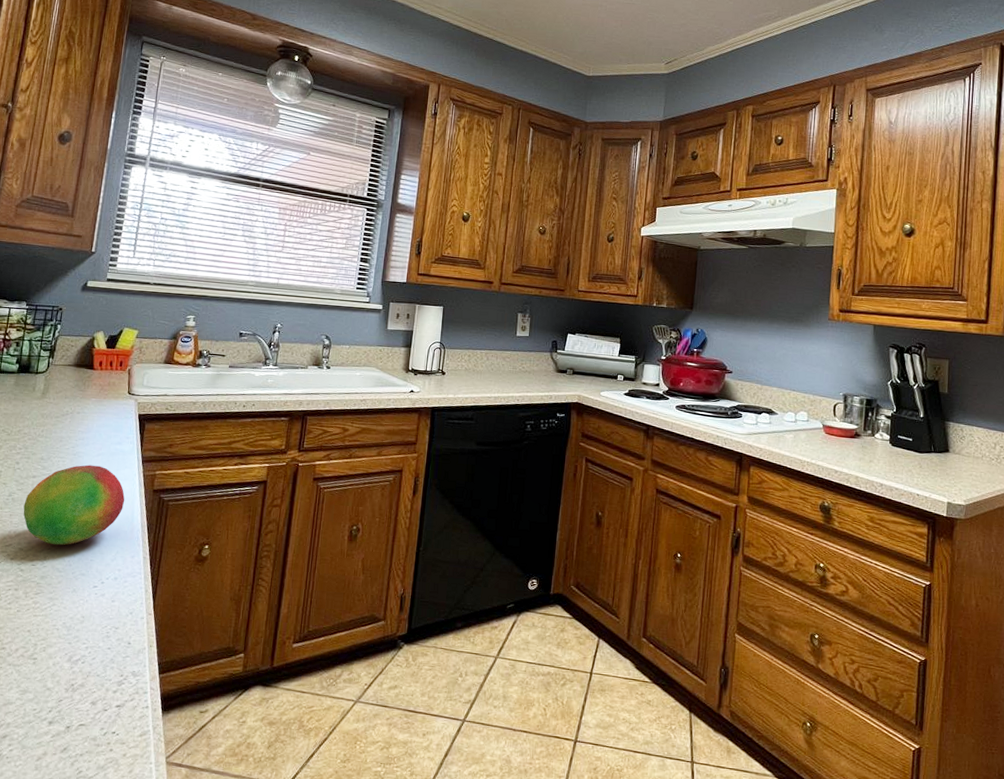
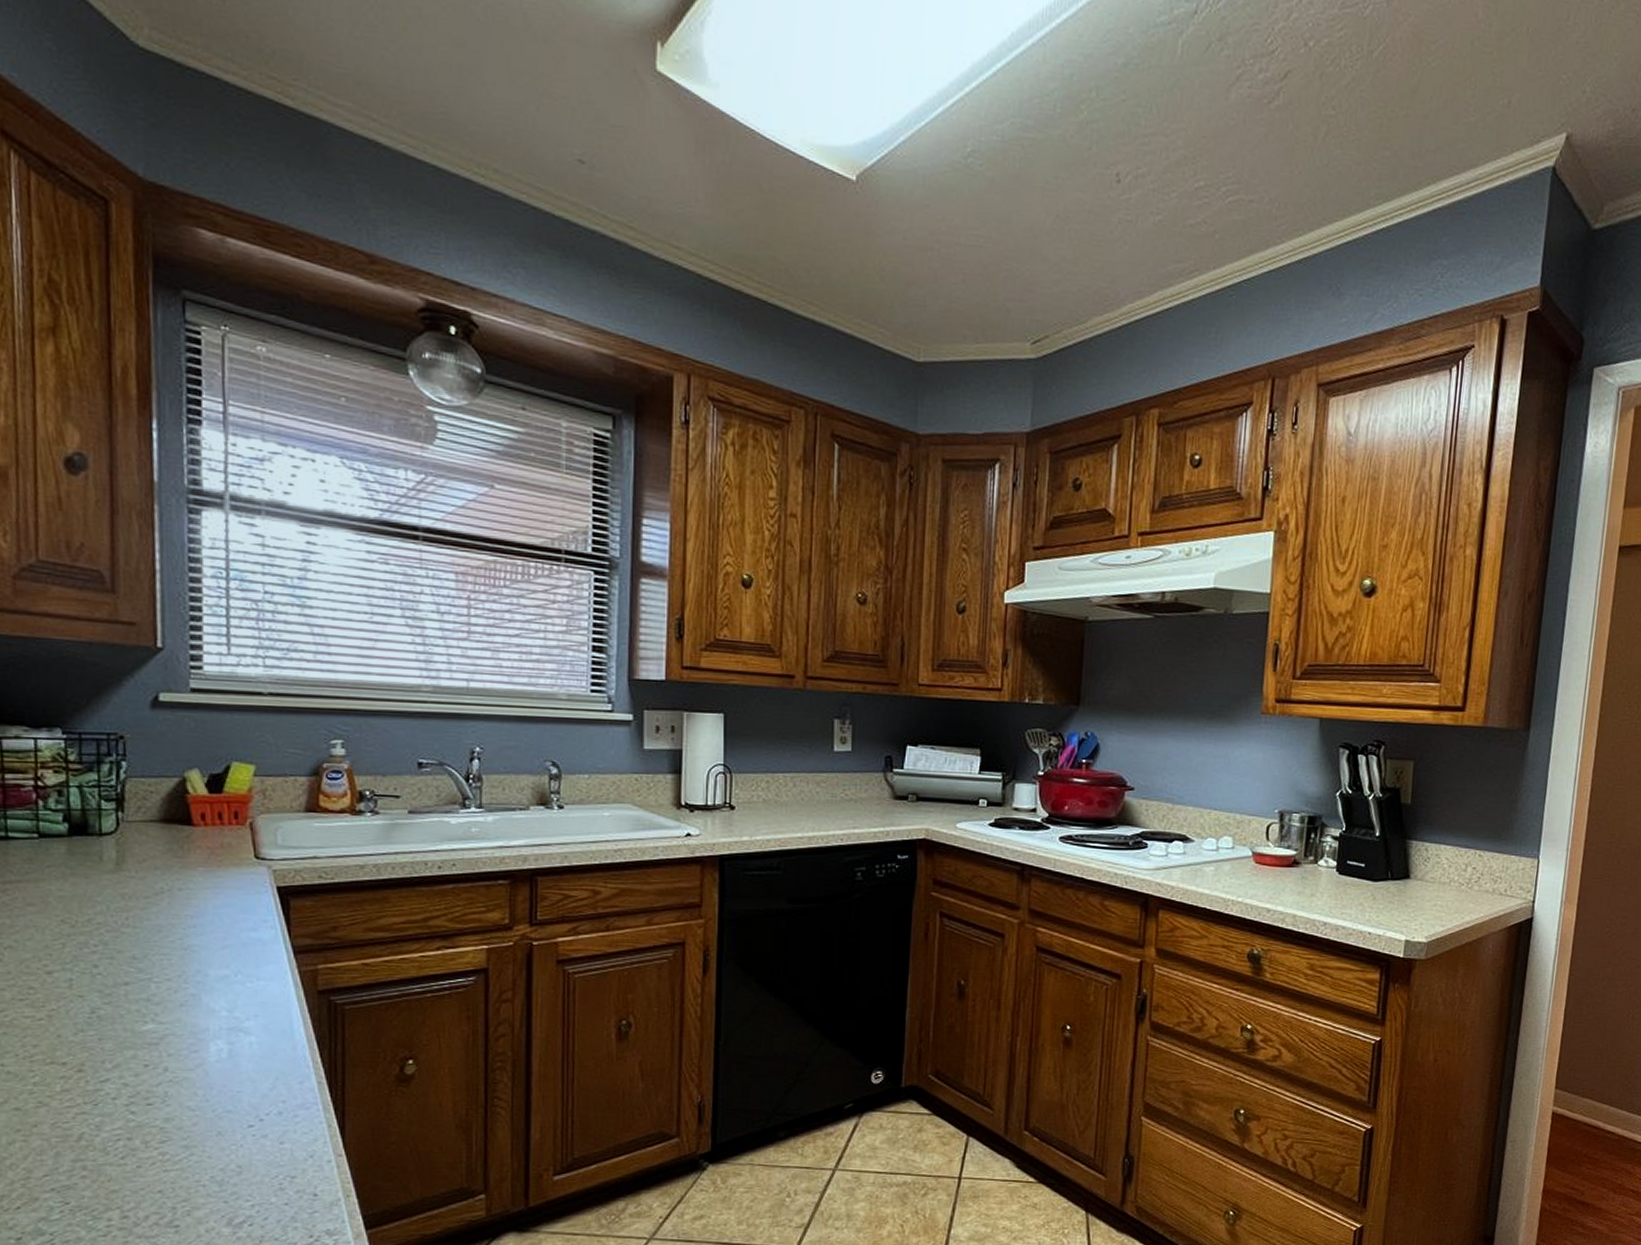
fruit: present [23,464,125,546] -> none [117,962,277,1075]

